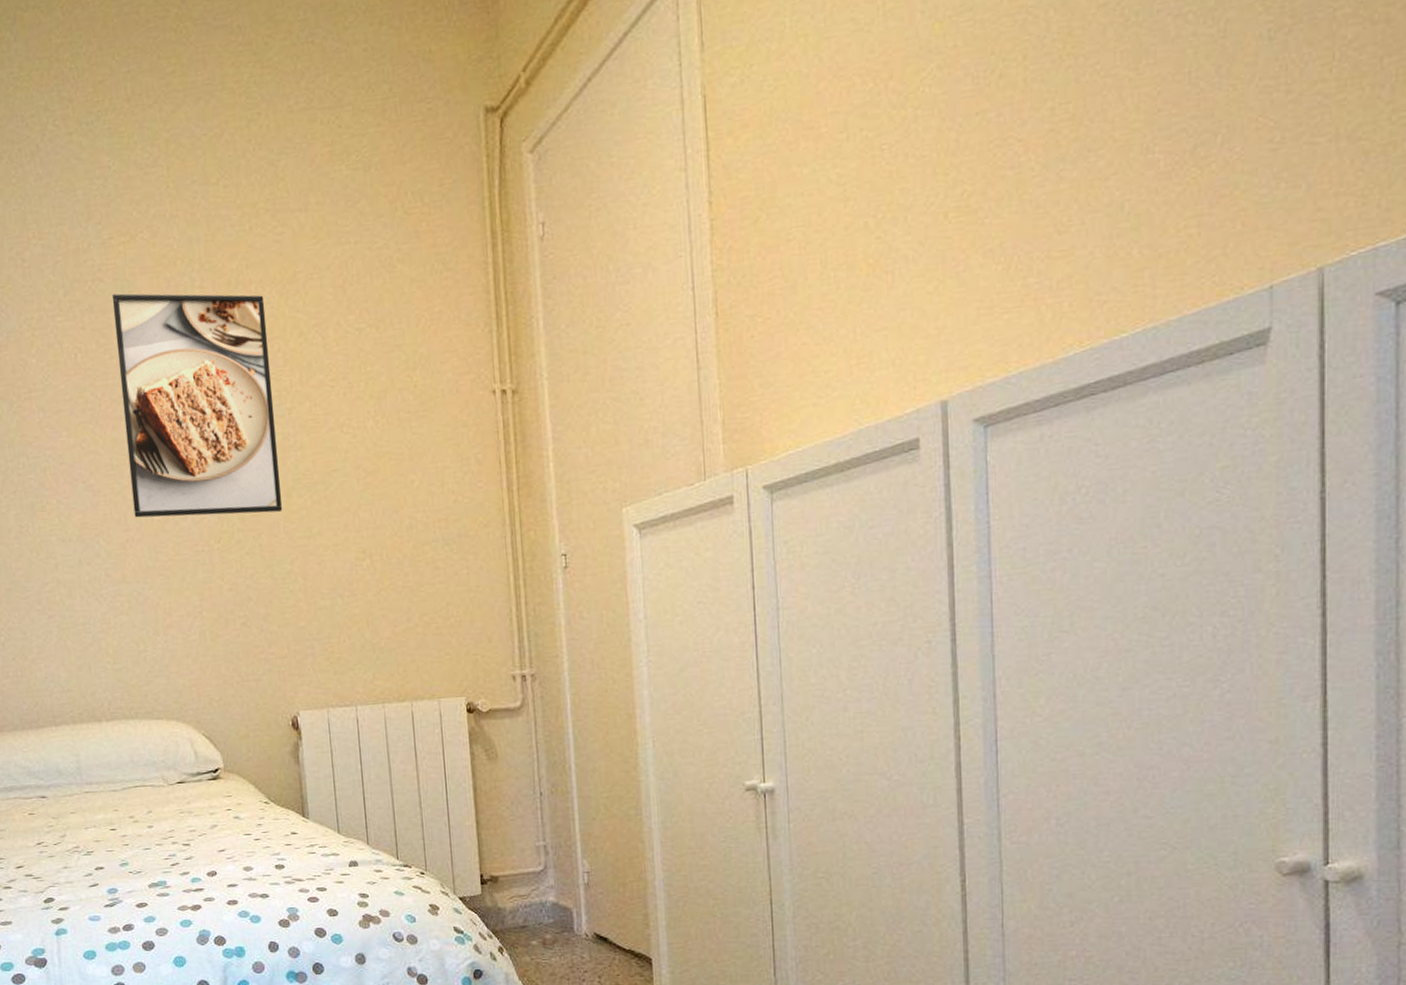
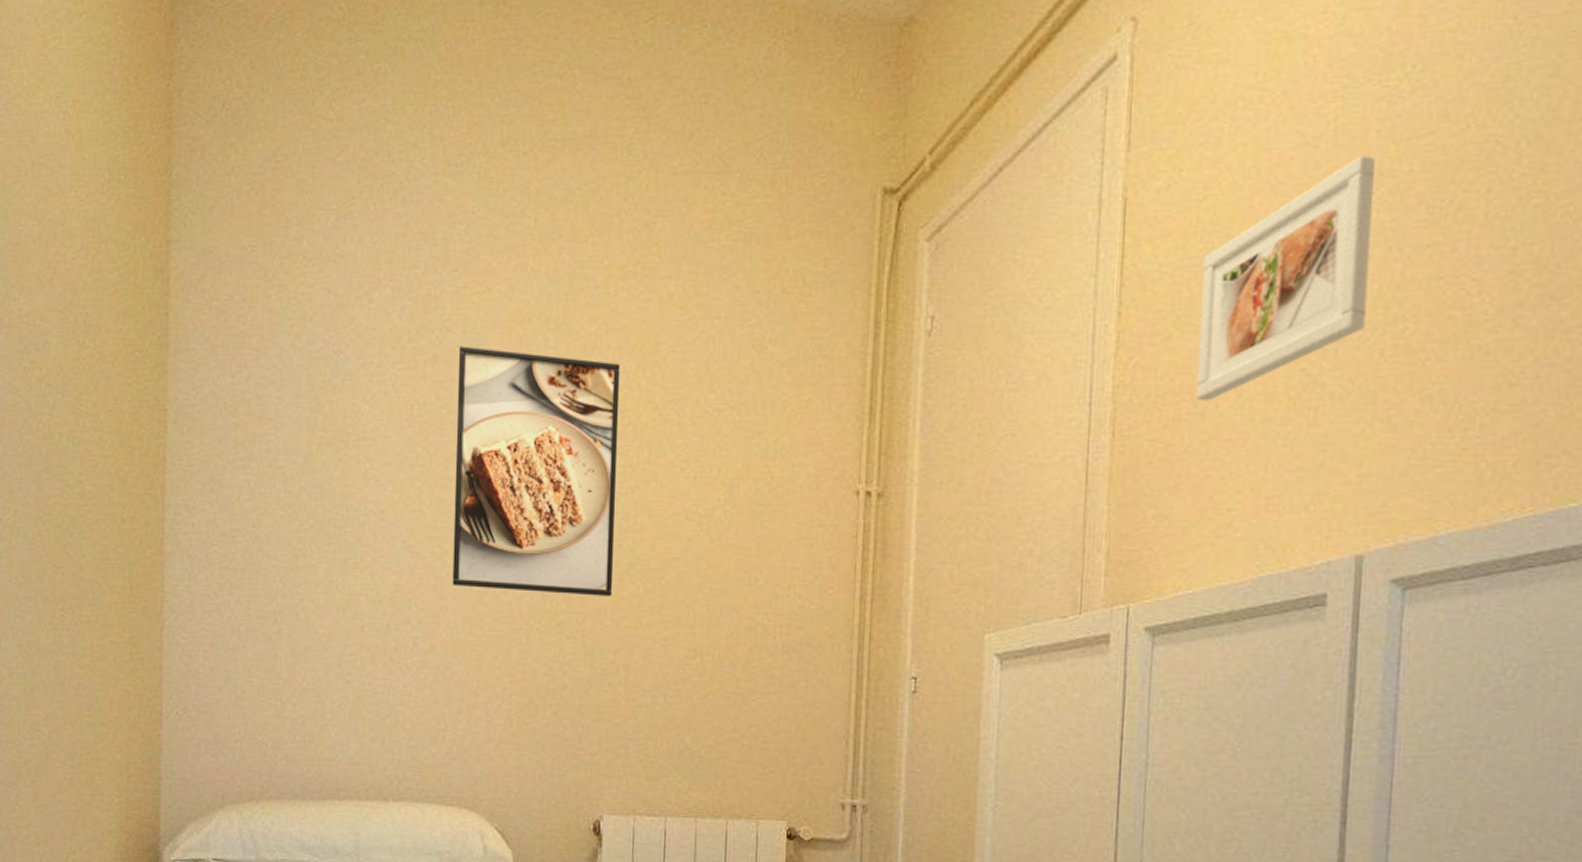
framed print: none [781,35,928,276] -> present [1196,156,1375,401]

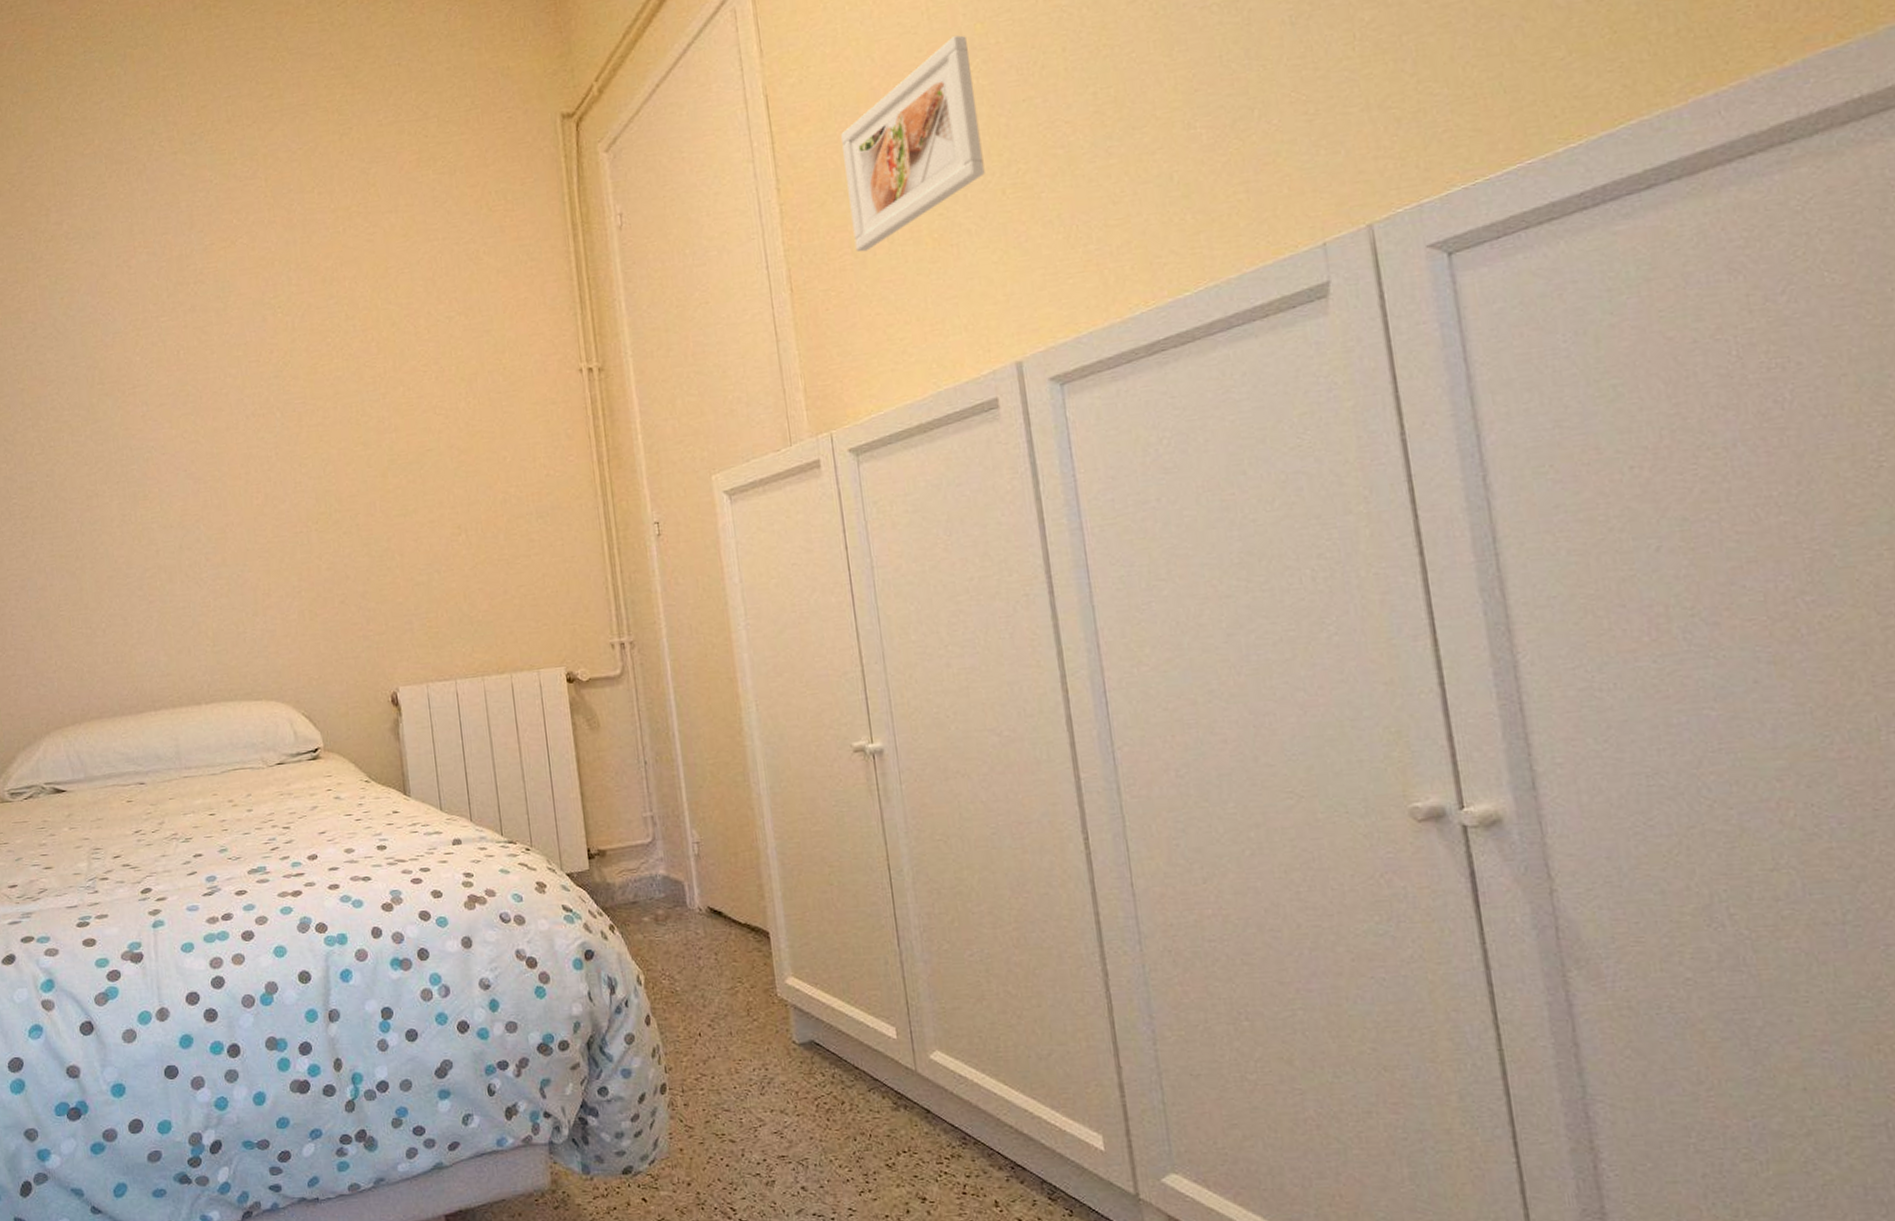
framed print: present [452,346,621,596] -> none [213,289,379,503]

